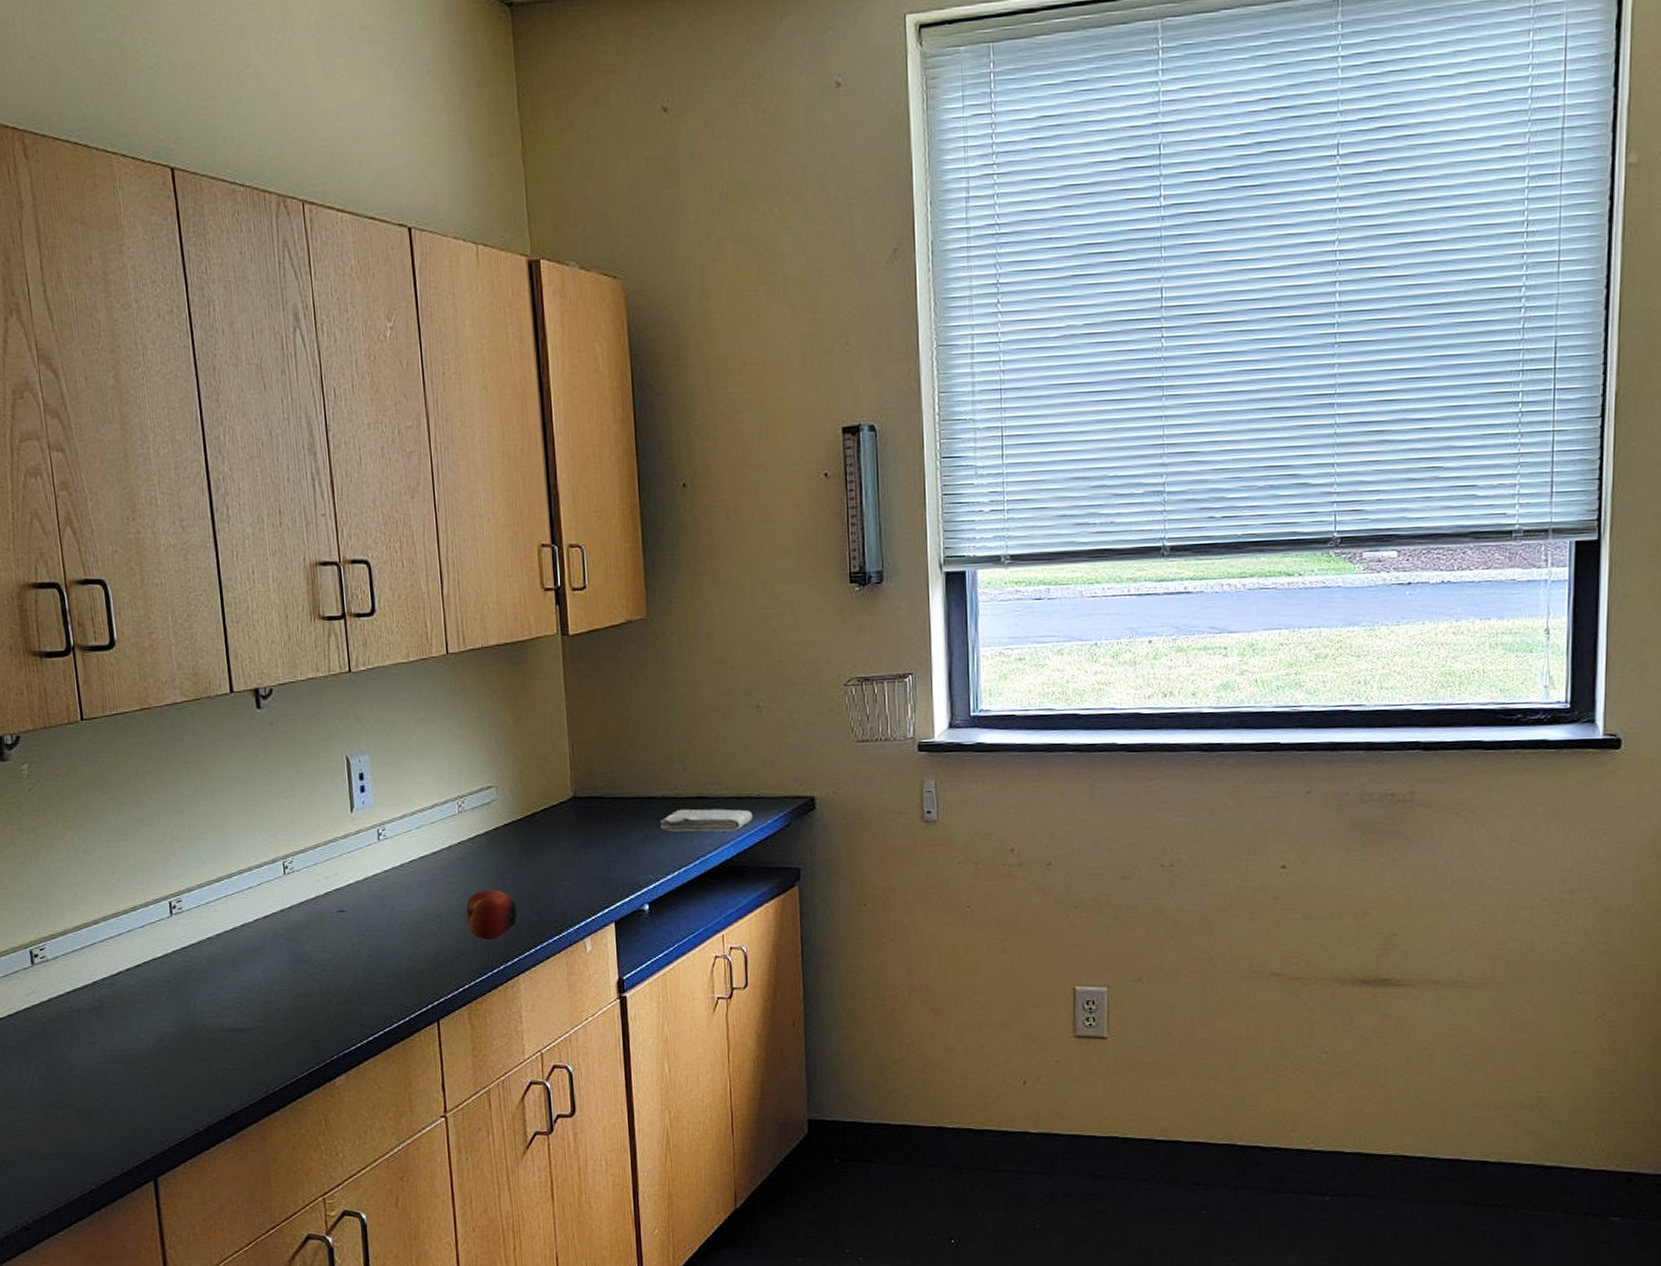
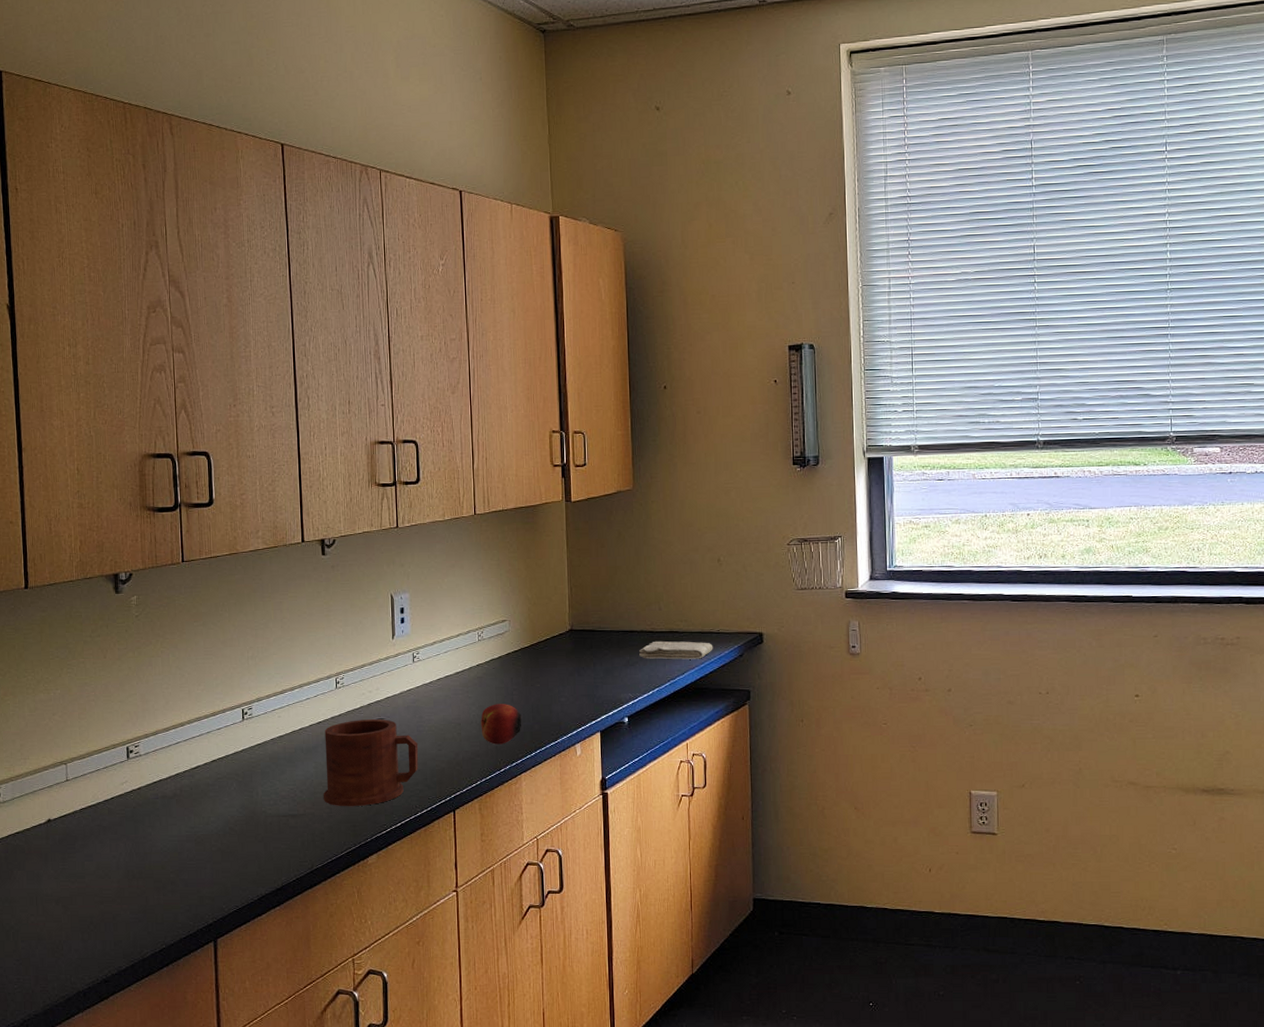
mug: none [273,911,391,1019] -> present [324,719,419,807]

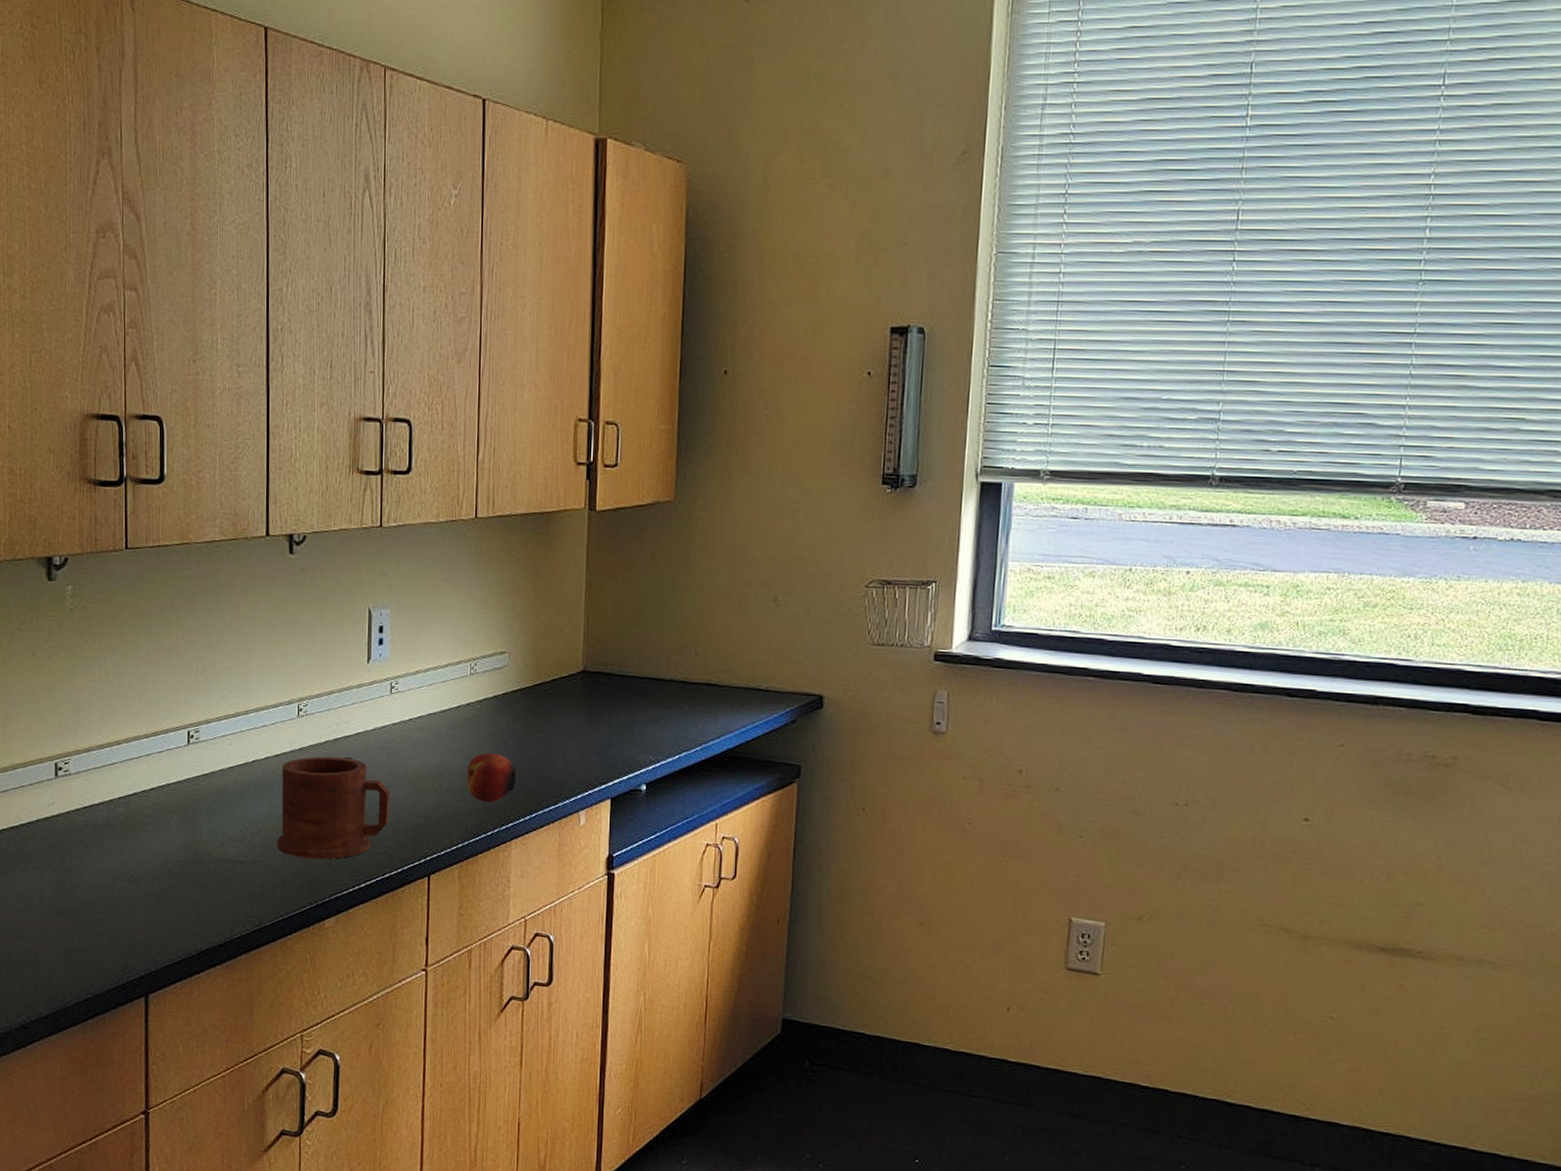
washcloth: present [639,641,713,660] -> none [666,693,759,721]

